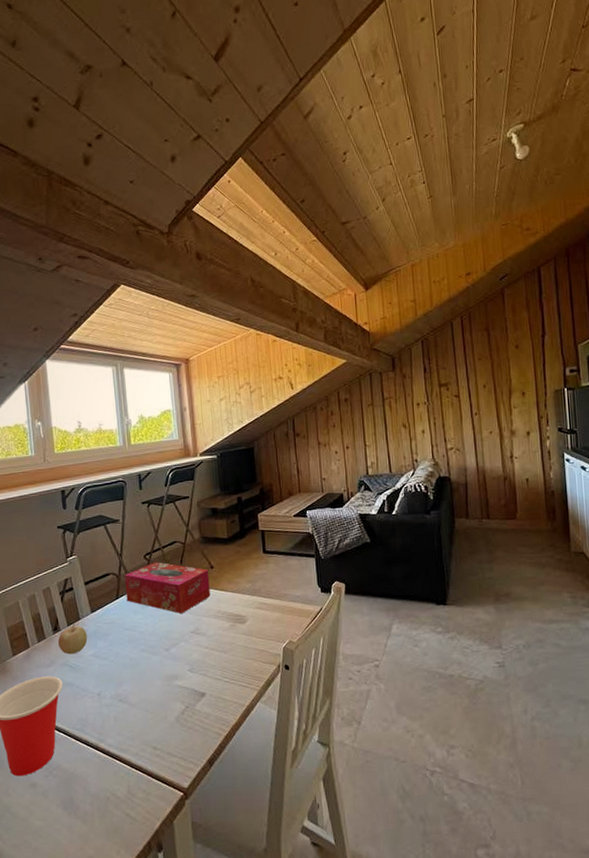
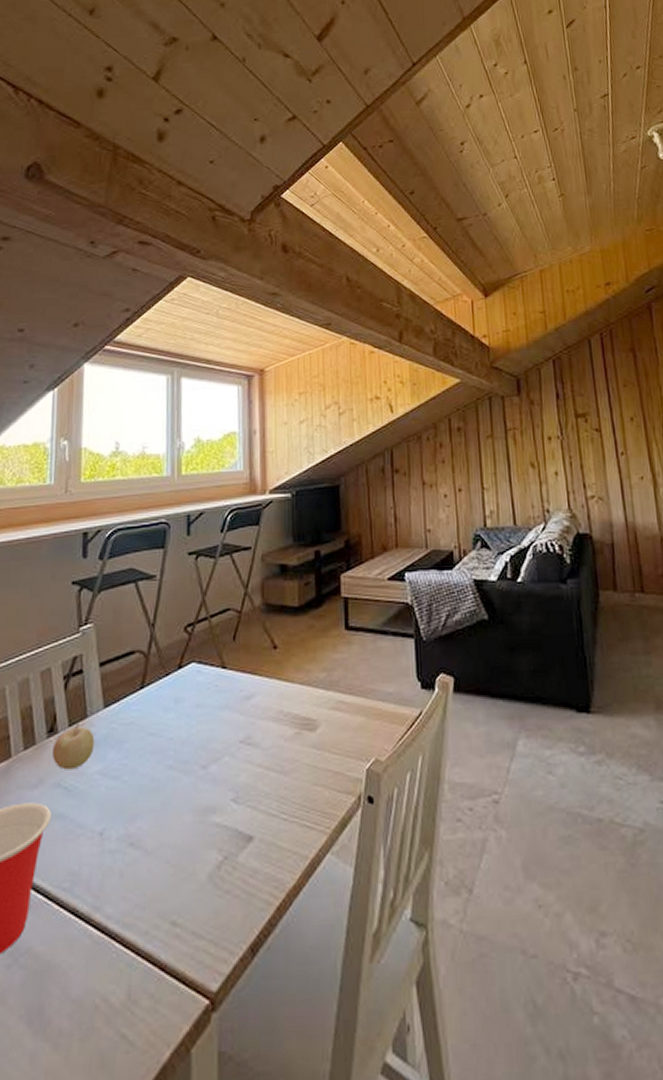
tissue box: present [125,562,211,613] -> none [154,637,270,713]

